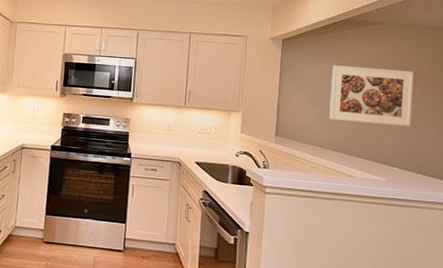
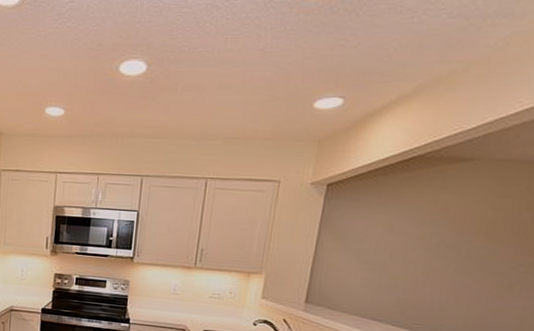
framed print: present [329,65,414,126] -> none [379,216,508,294]

